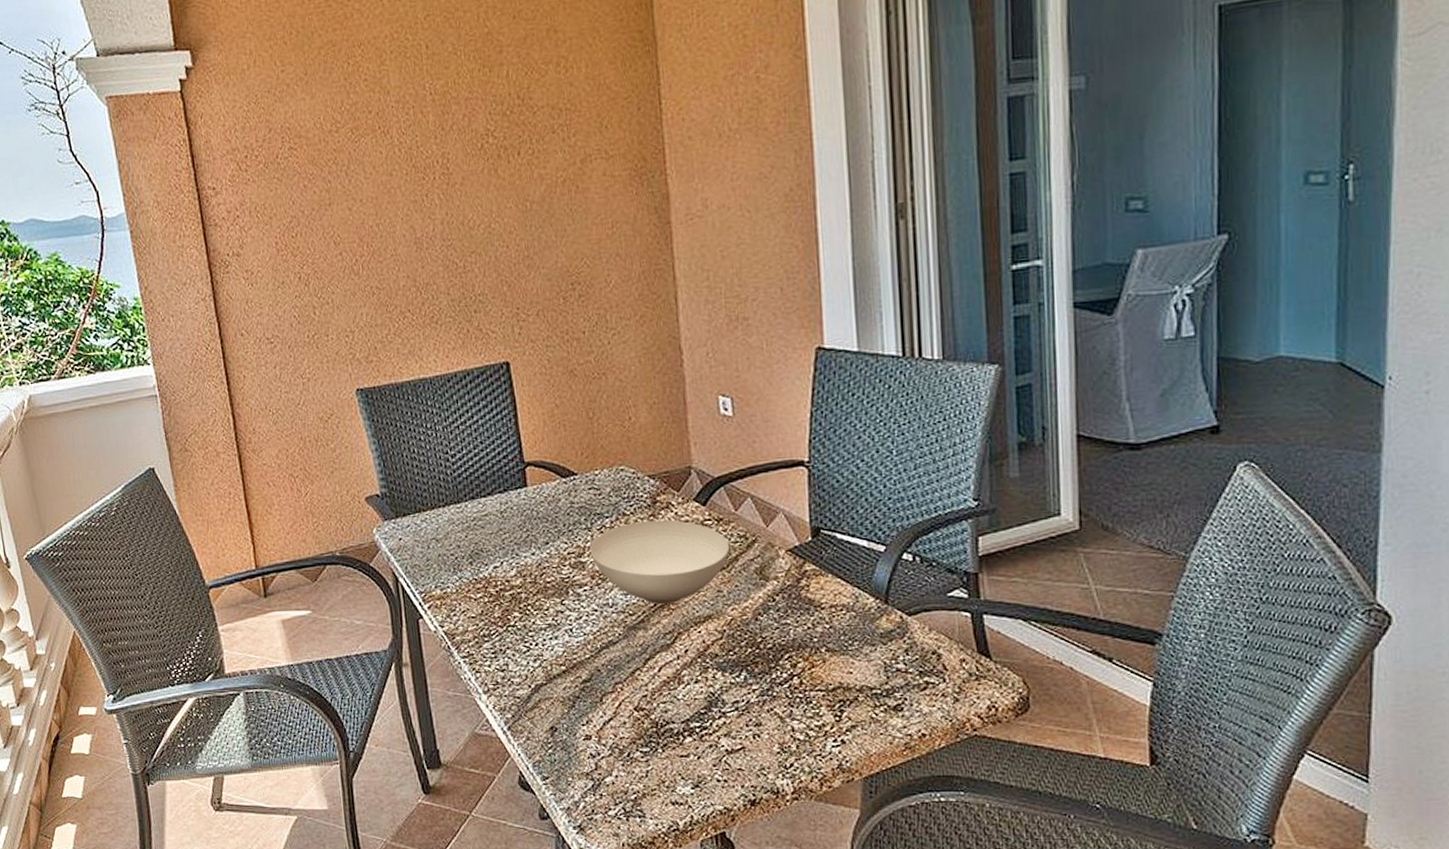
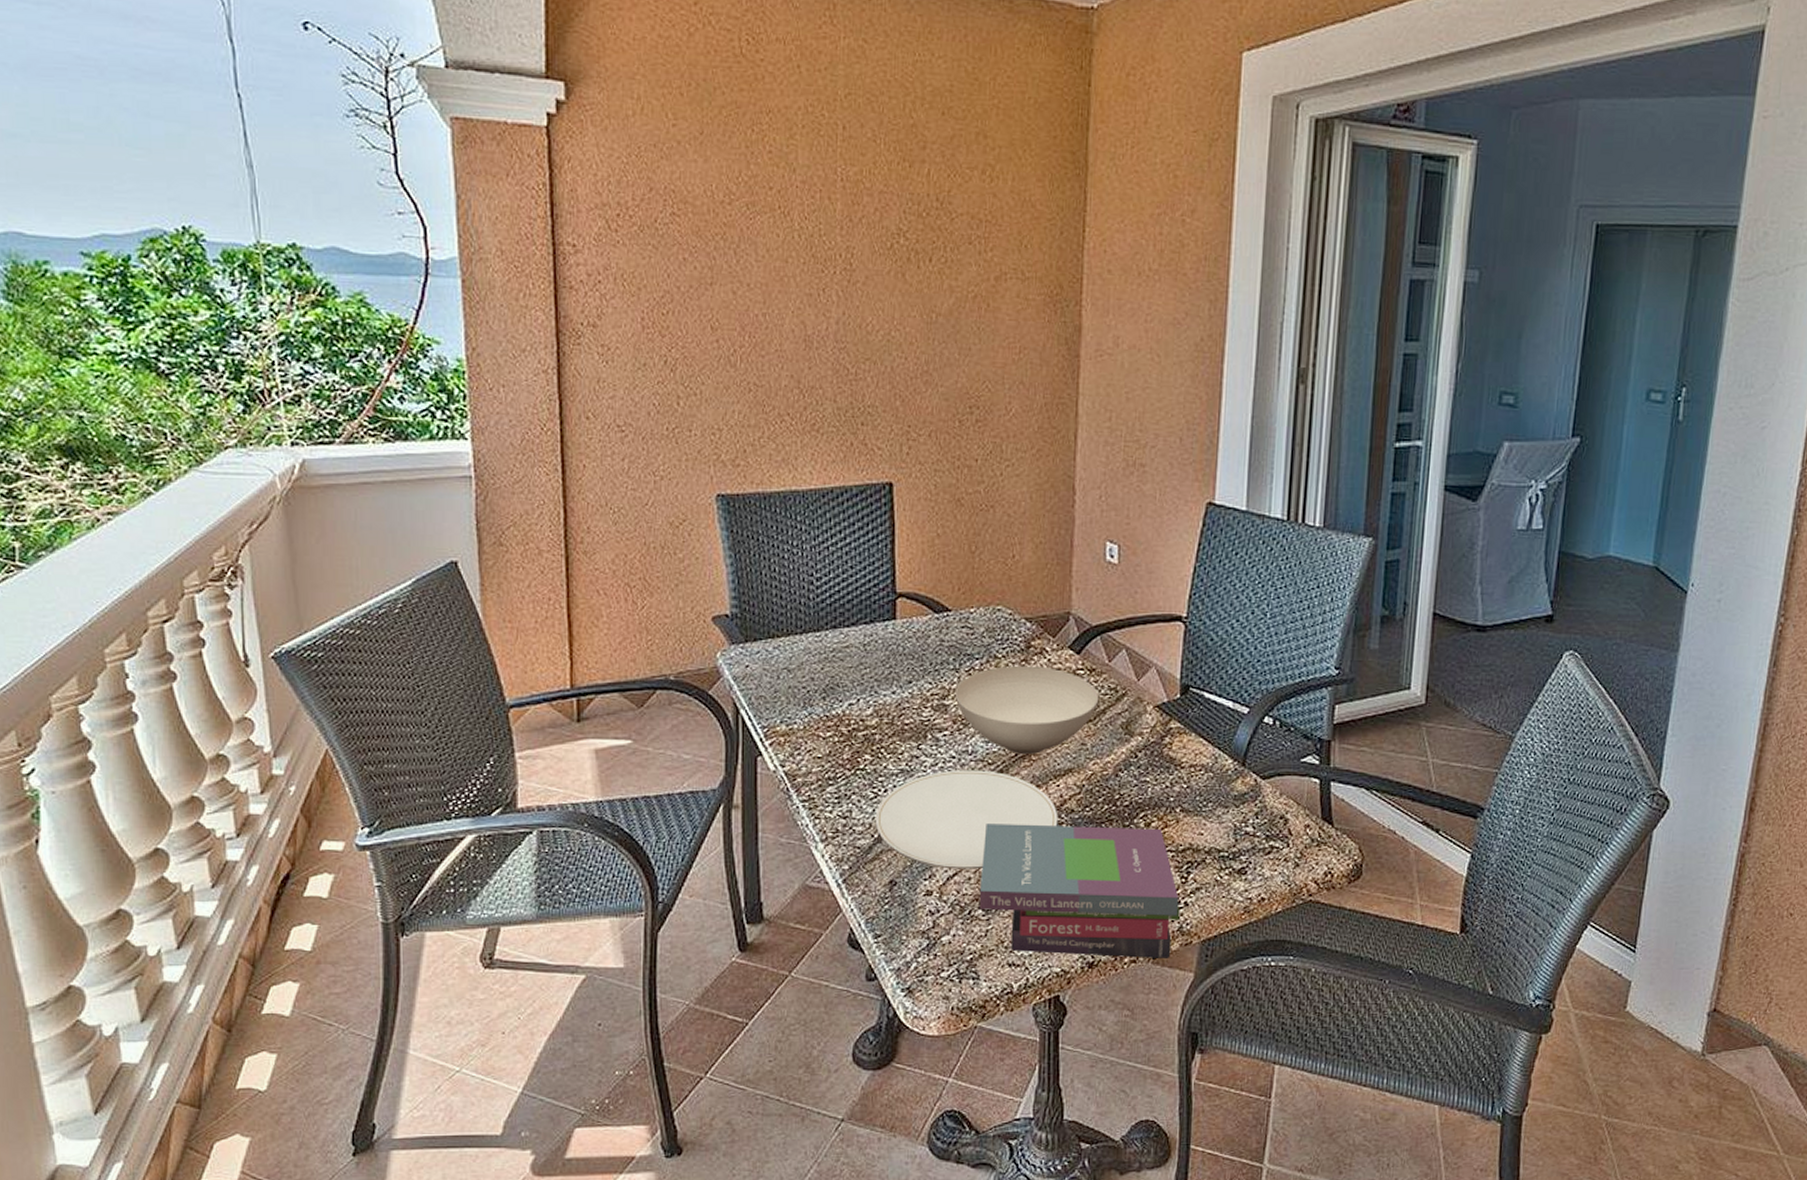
plate: none [529,621,704,715] -> present [875,770,1059,870]
books: none [633,669,838,797] -> present [979,824,1180,960]

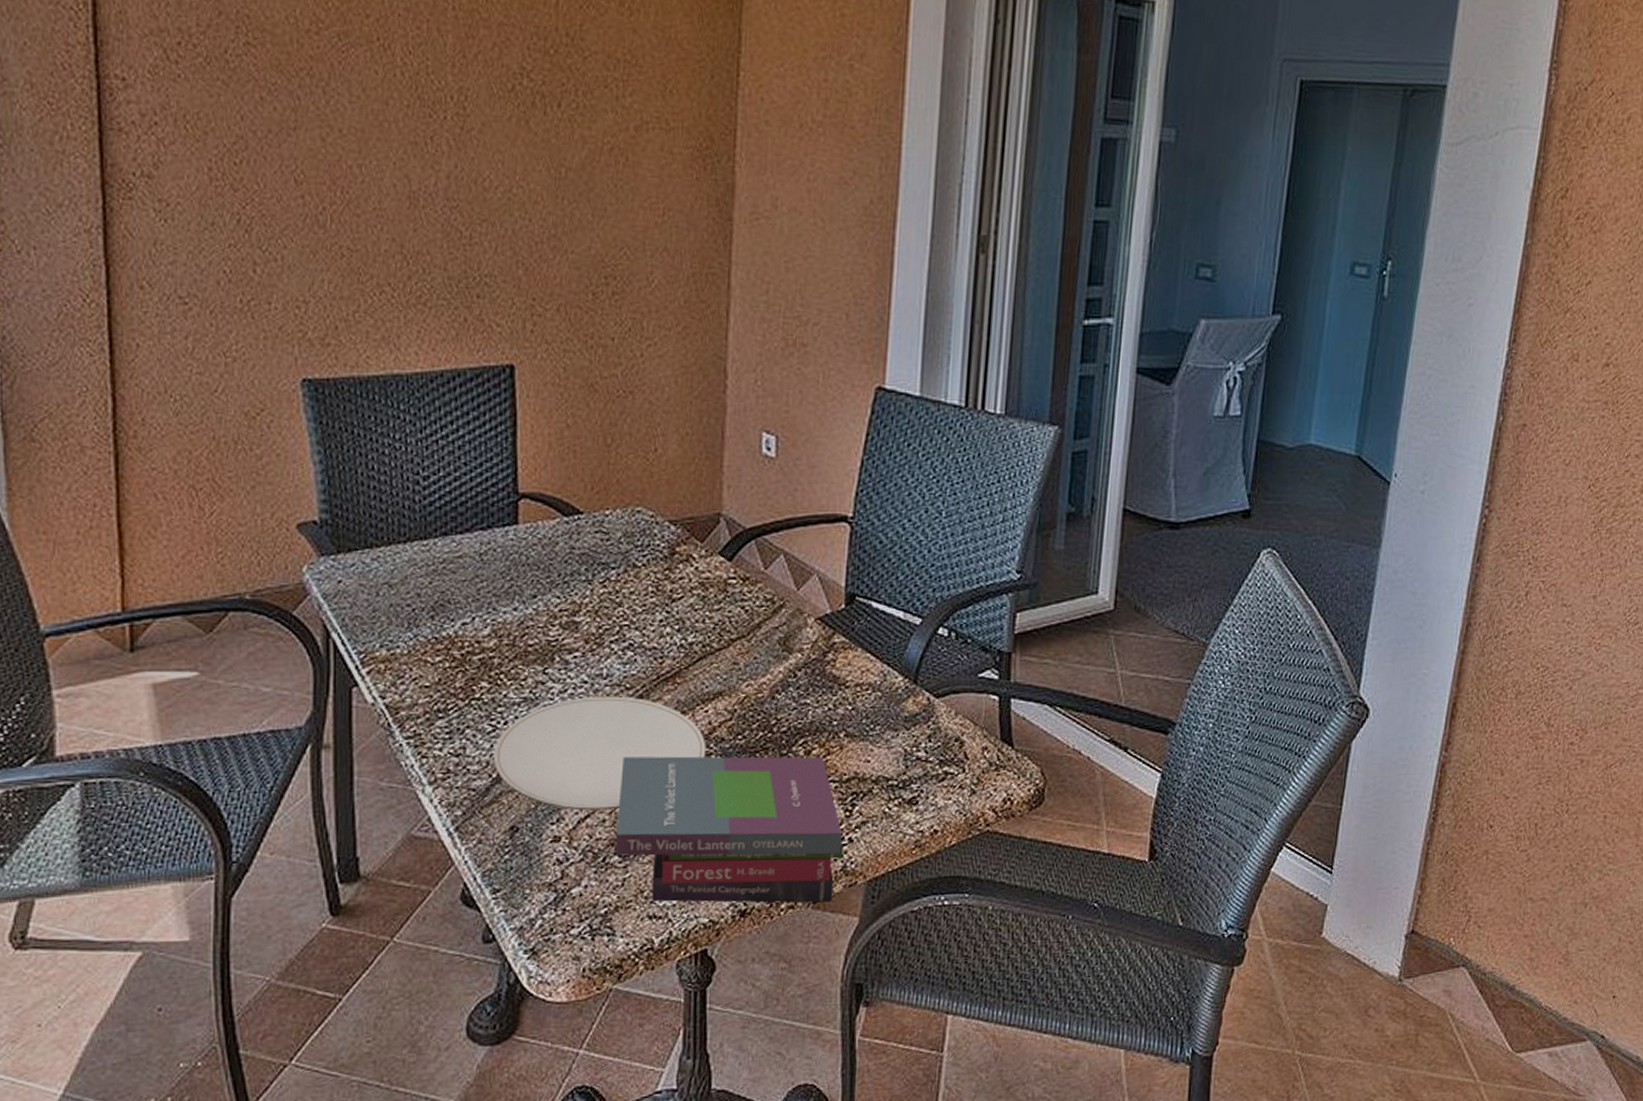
bowl: present [954,665,1100,755] -> none [587,575,754,678]

